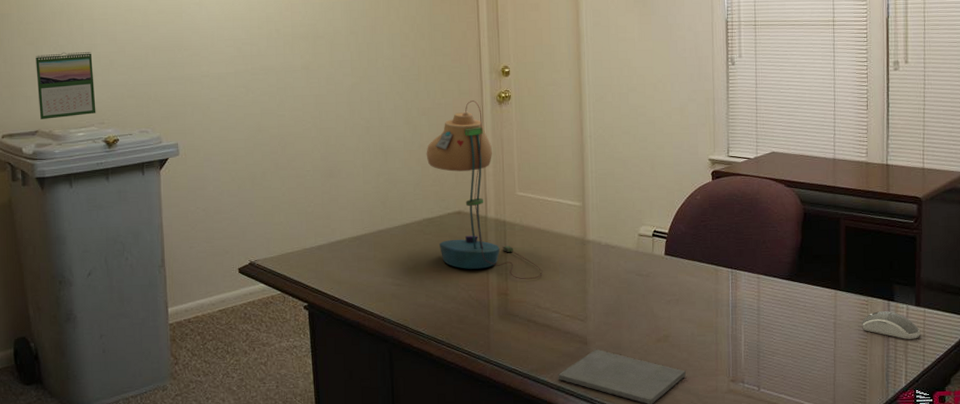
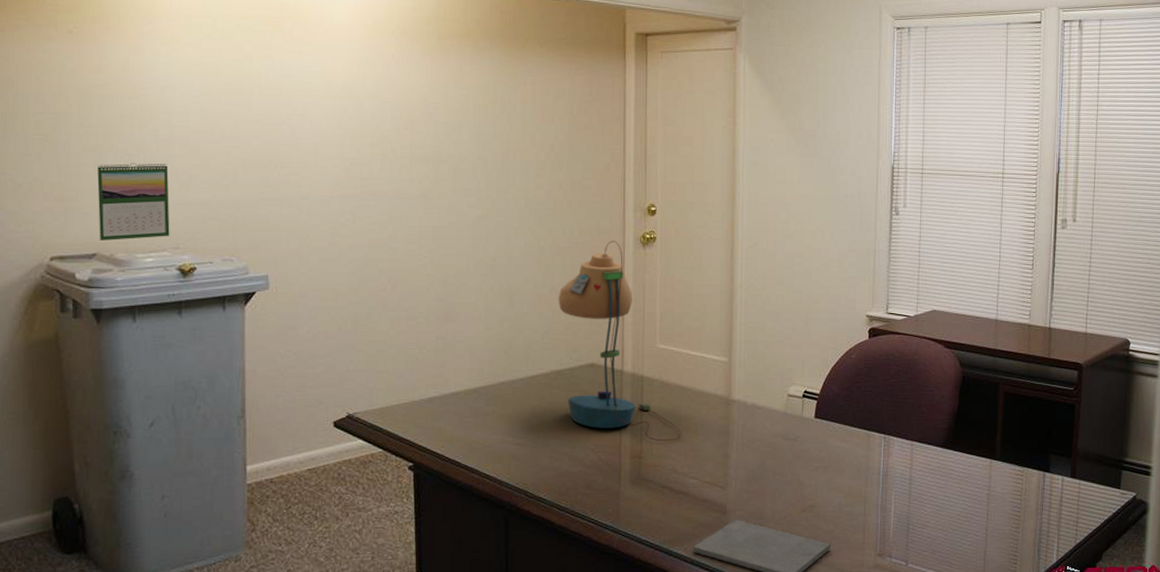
computer mouse: present [861,311,920,339] -> none [1015,483,1074,513]

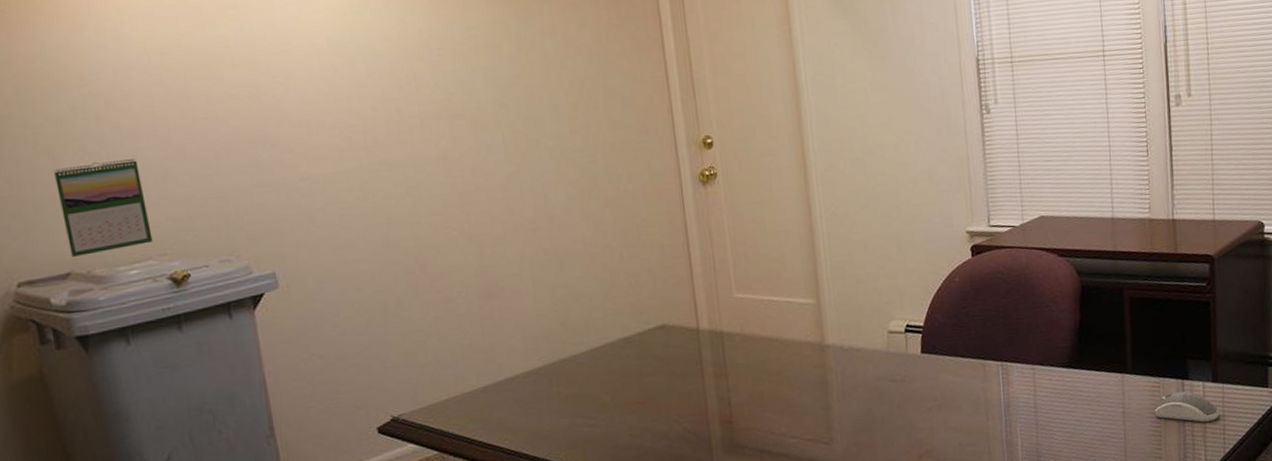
desk lamp: present [558,241,681,442] -> none [613,183,774,402]
computer mouse: none [1015,483,1074,513] -> present [1153,391,1219,422]

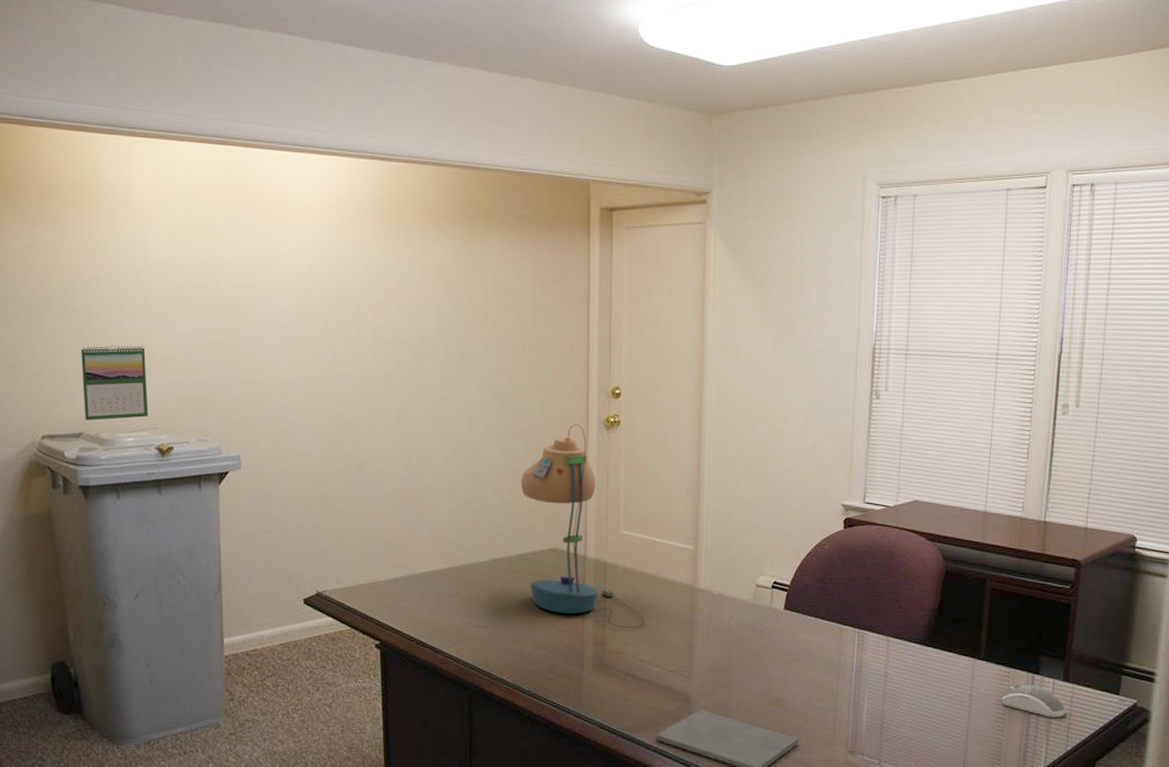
desk lamp: none [613,183,774,402] -> present [520,424,645,629]

